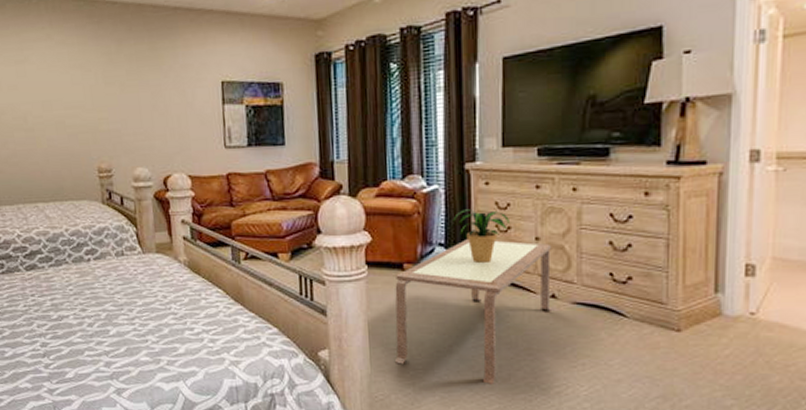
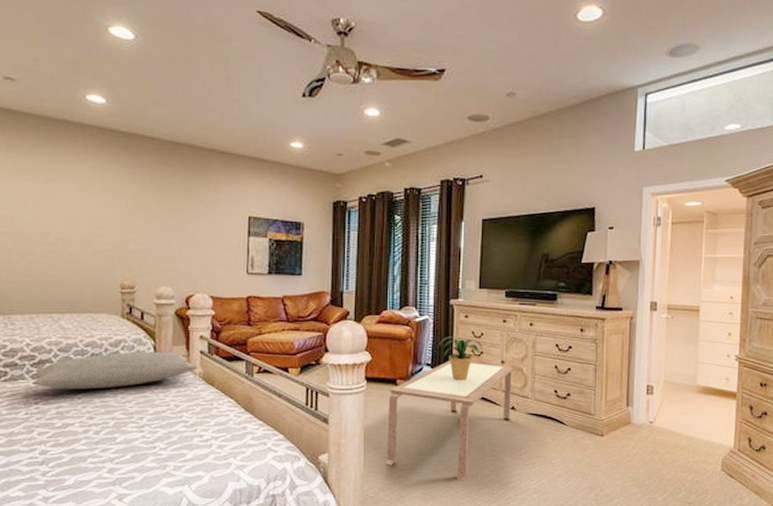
pillow: none [26,238,183,281] -> present [31,351,198,390]

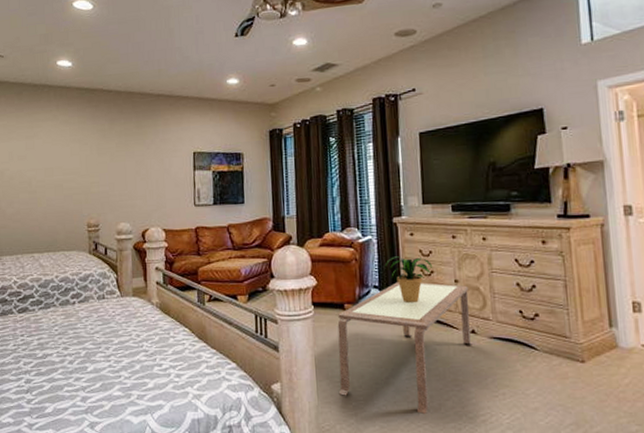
pillow: present [31,351,198,390] -> none [18,283,155,323]

